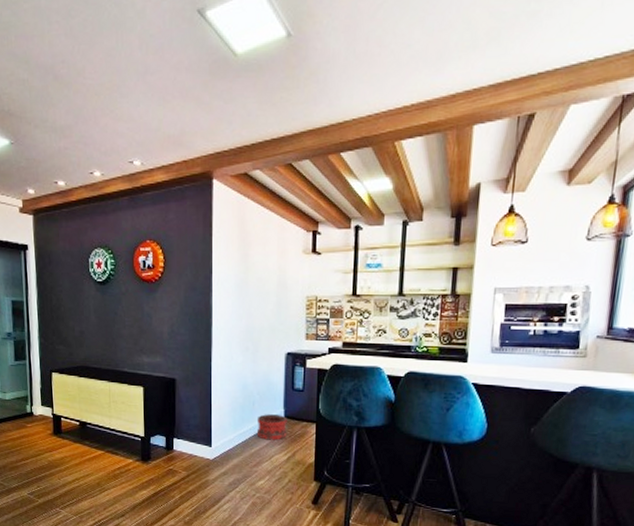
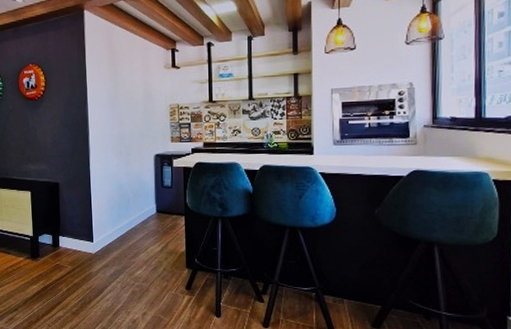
bucket: present [256,414,287,441] -> none [132,210,160,233]

